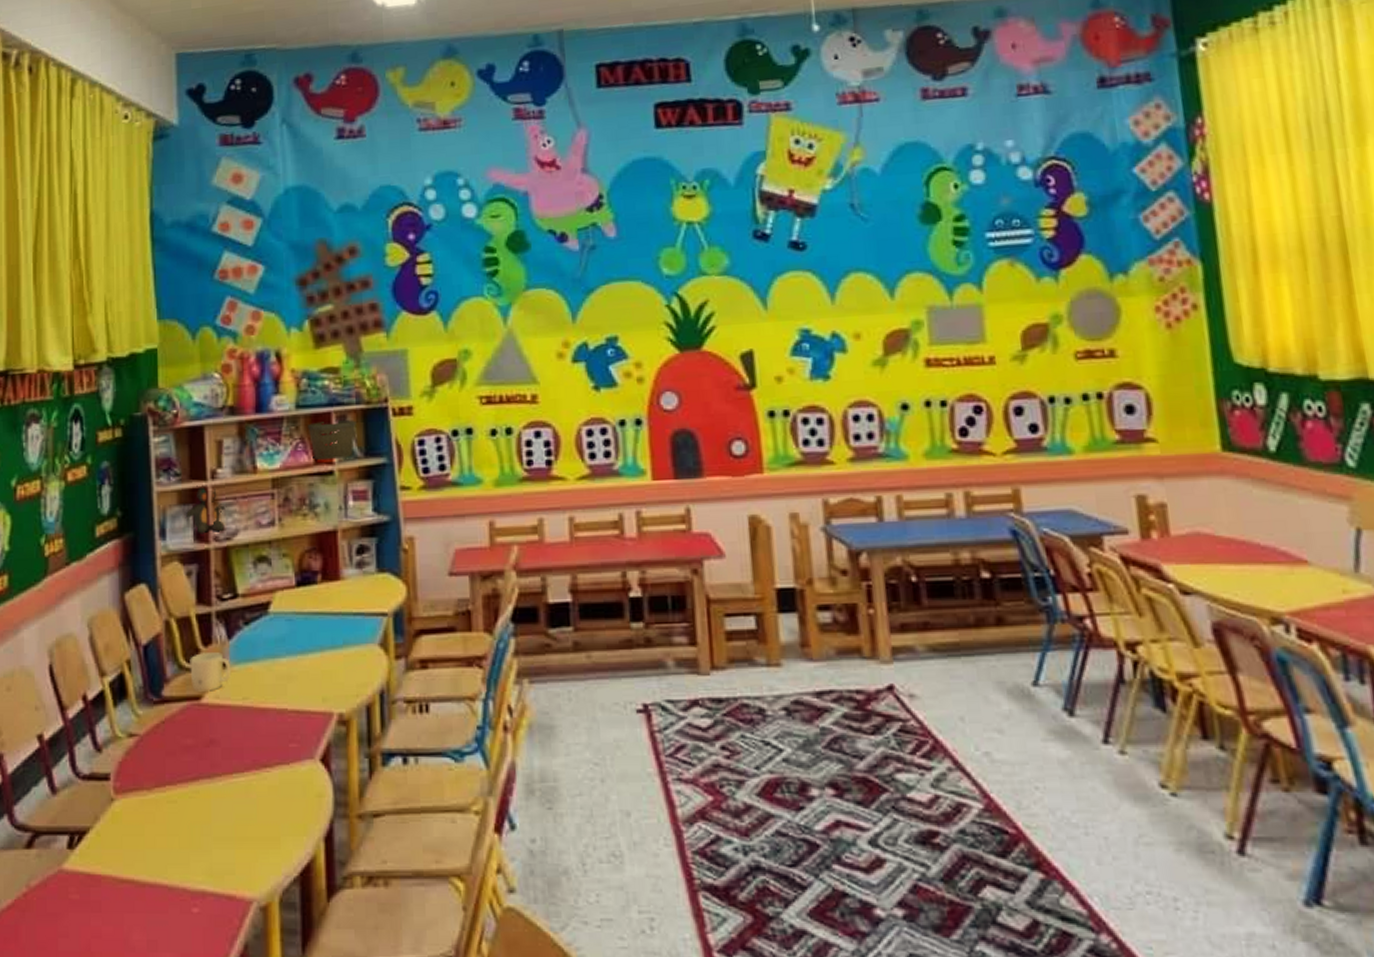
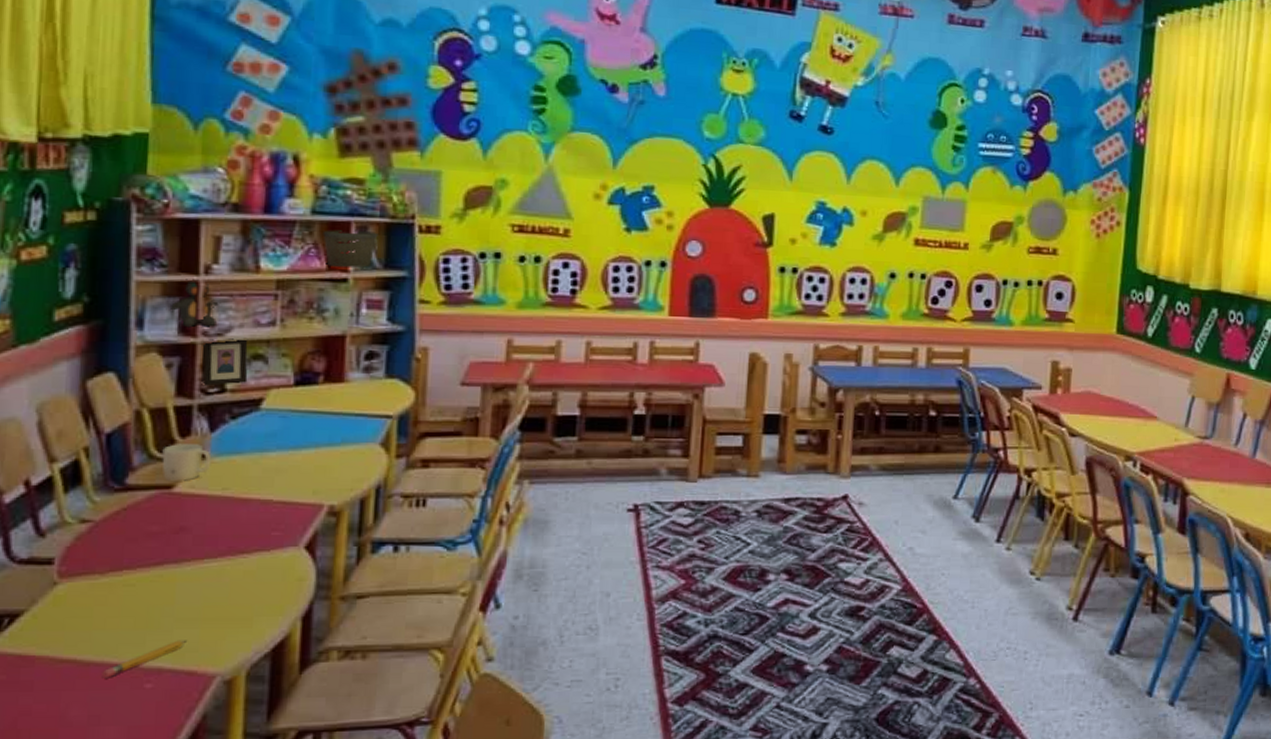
pencil: none [155,861,225,901] -> present [101,640,188,678]
picture frame: none [216,540,256,593] -> present [202,337,248,386]

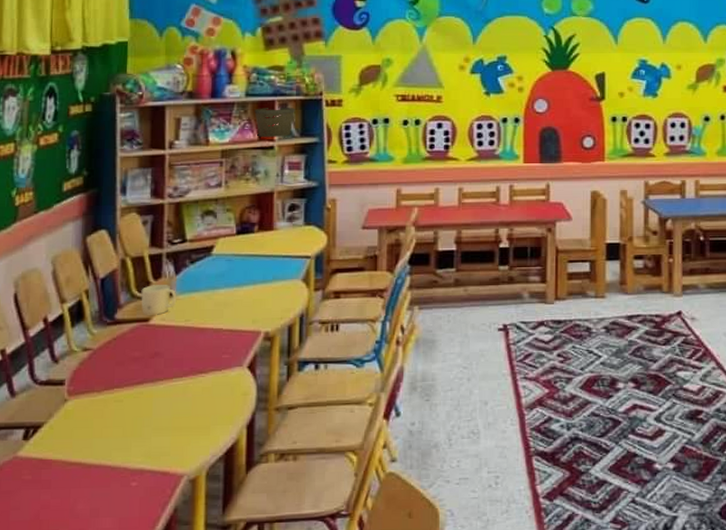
pencil: present [101,640,188,678] -> none [100,445,162,478]
stuffed animal: present [171,279,221,328] -> none [145,153,181,192]
picture frame: present [202,337,248,386] -> none [169,197,202,238]

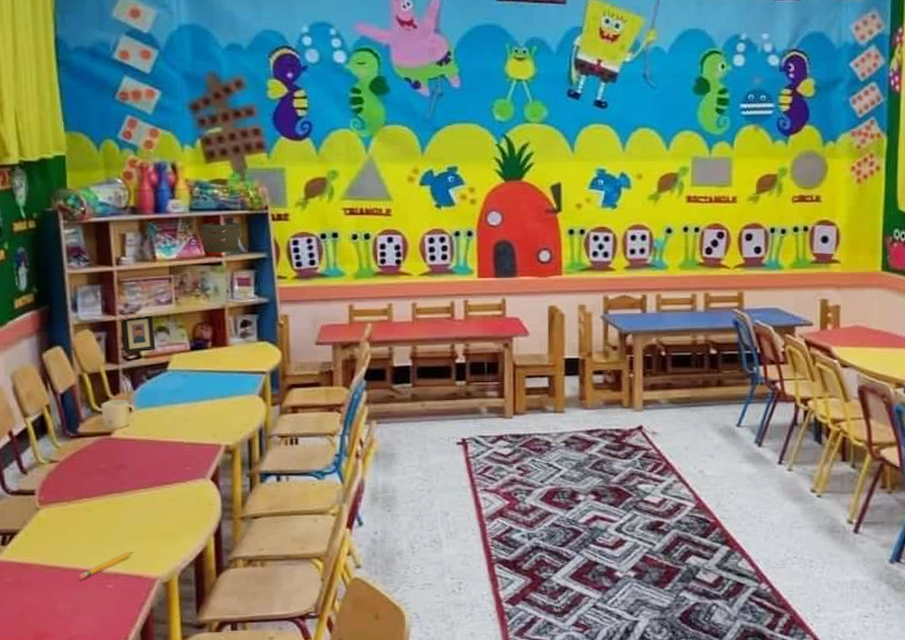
pencil: none [100,445,162,478] -> present [77,551,134,581]
picture frame: none [169,197,202,238] -> present [121,314,156,354]

